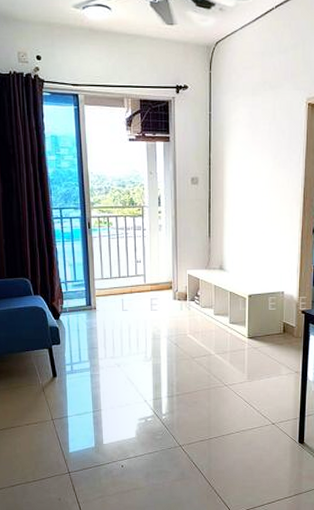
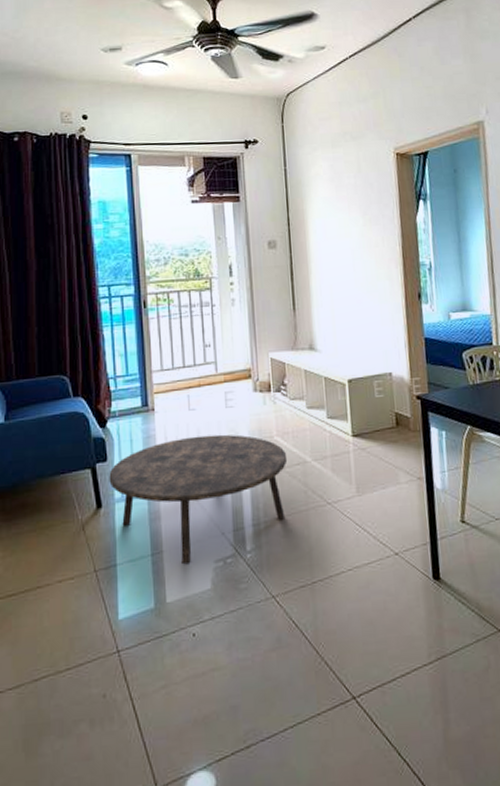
coffee table: none [62,330,197,420] -> present [109,434,288,565]

